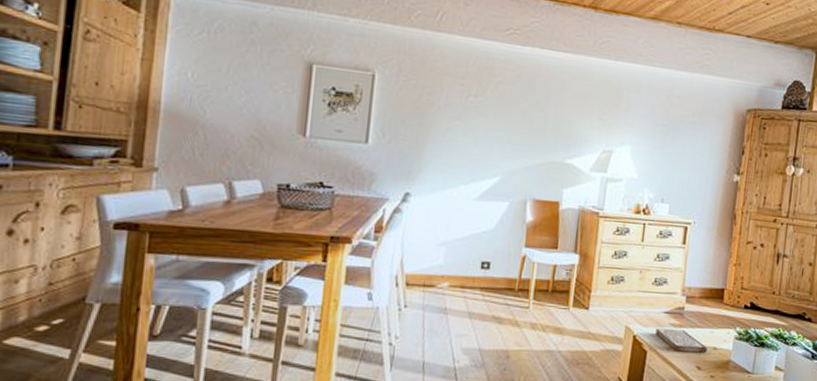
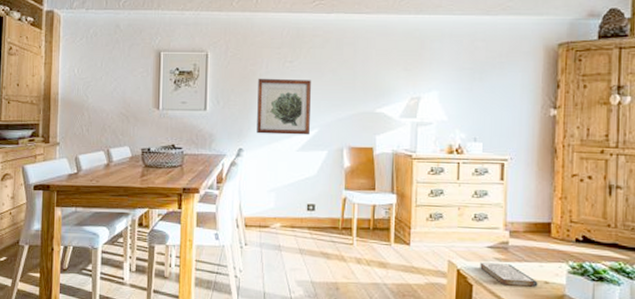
wall art: none [429,111,497,183] -> present [257,78,311,135]

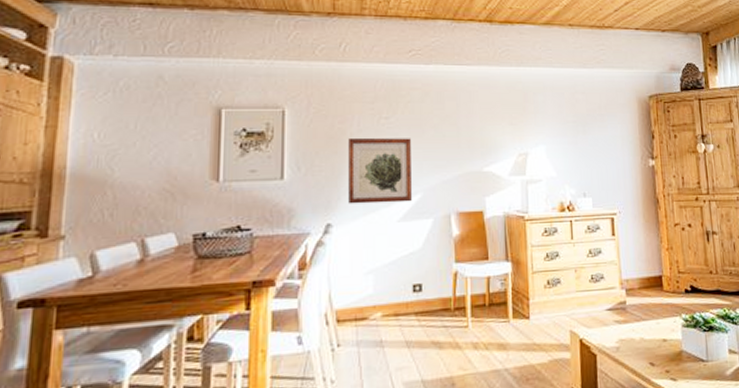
book: present [480,262,538,287] -> none [601,325,657,350]

